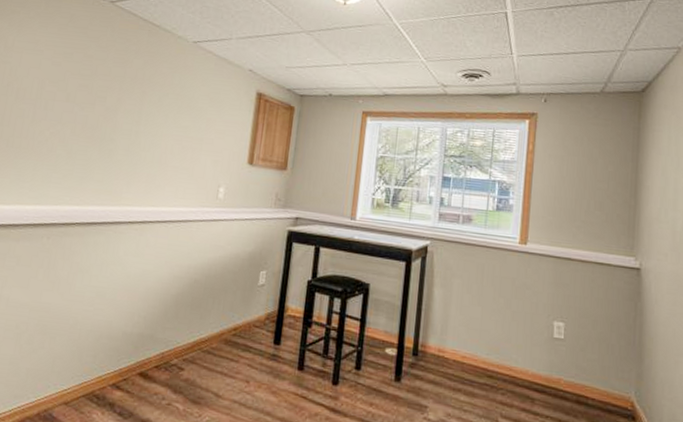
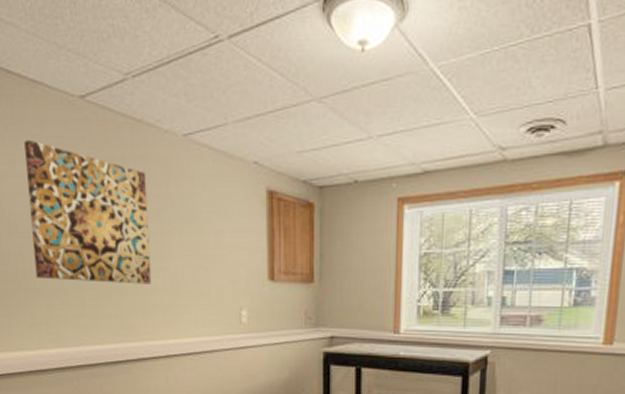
wall art: none [31,26,155,157] -> present [24,139,152,284]

